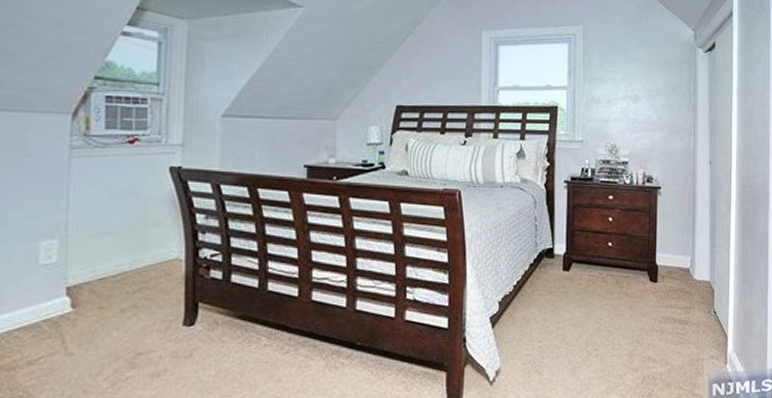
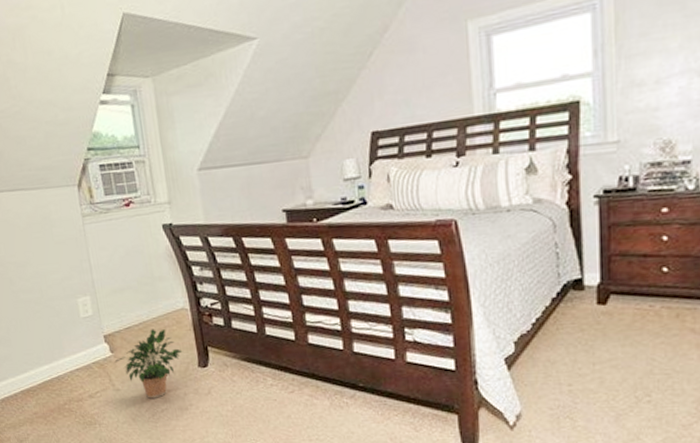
potted plant: none [74,281,167,364] -> present [114,329,183,399]

